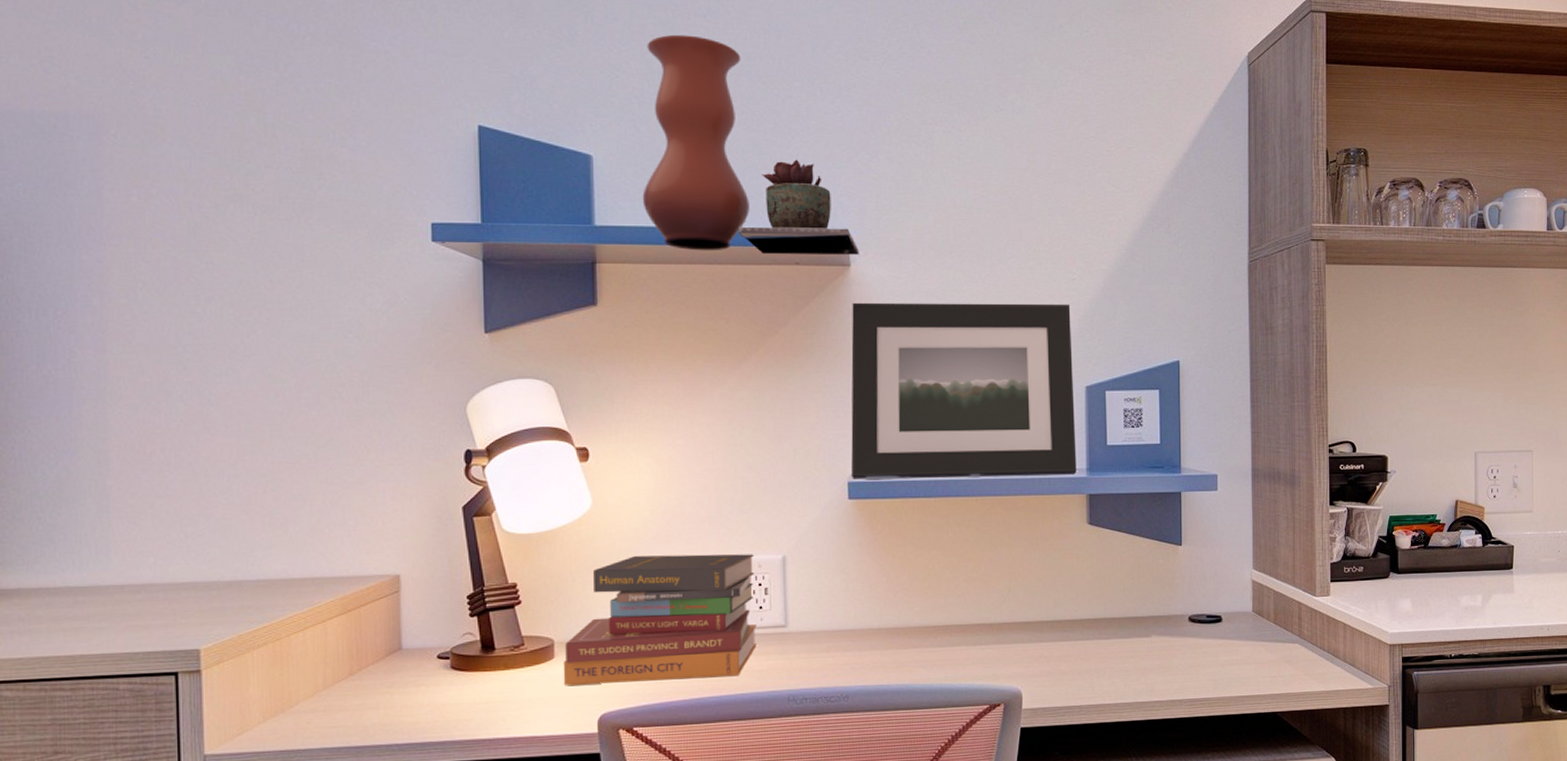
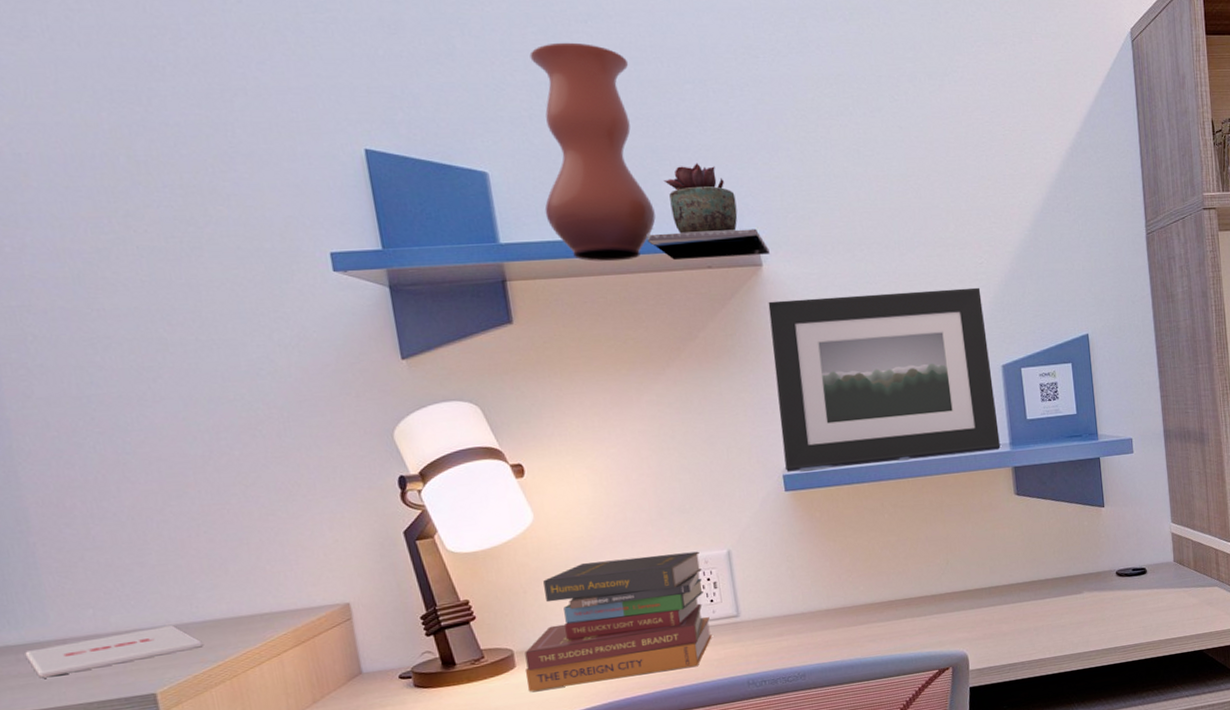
magazine: none [83,581,252,623] -> present [25,625,203,678]

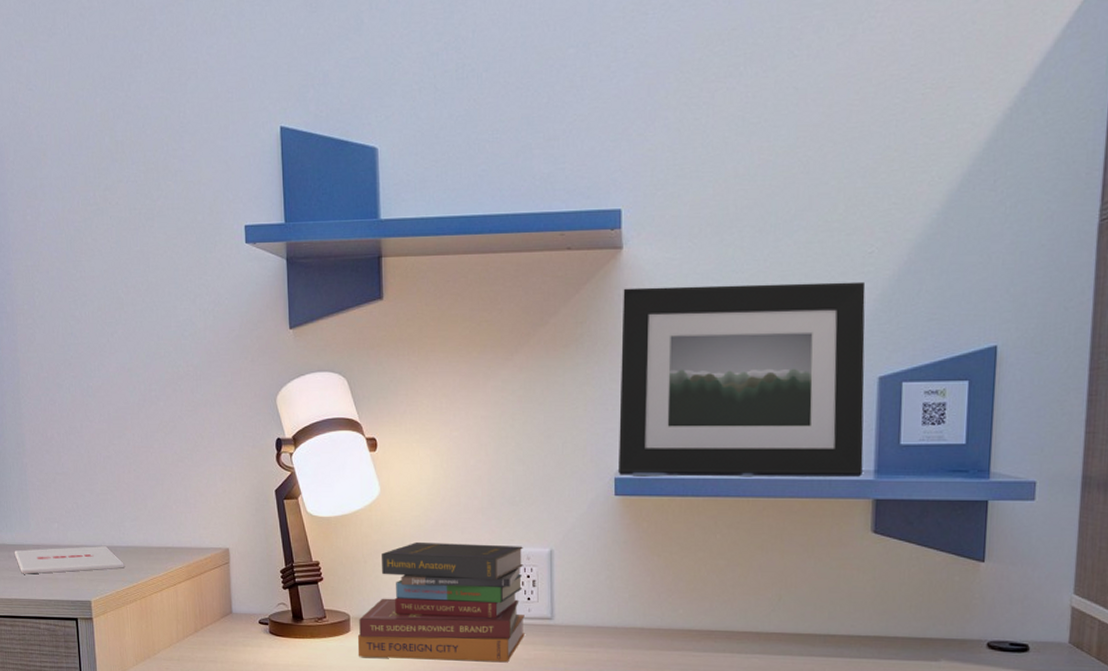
vase: present [529,42,656,262] -> none [422,9,523,240]
succulent plant: present [646,163,770,260] -> none [512,135,632,239]

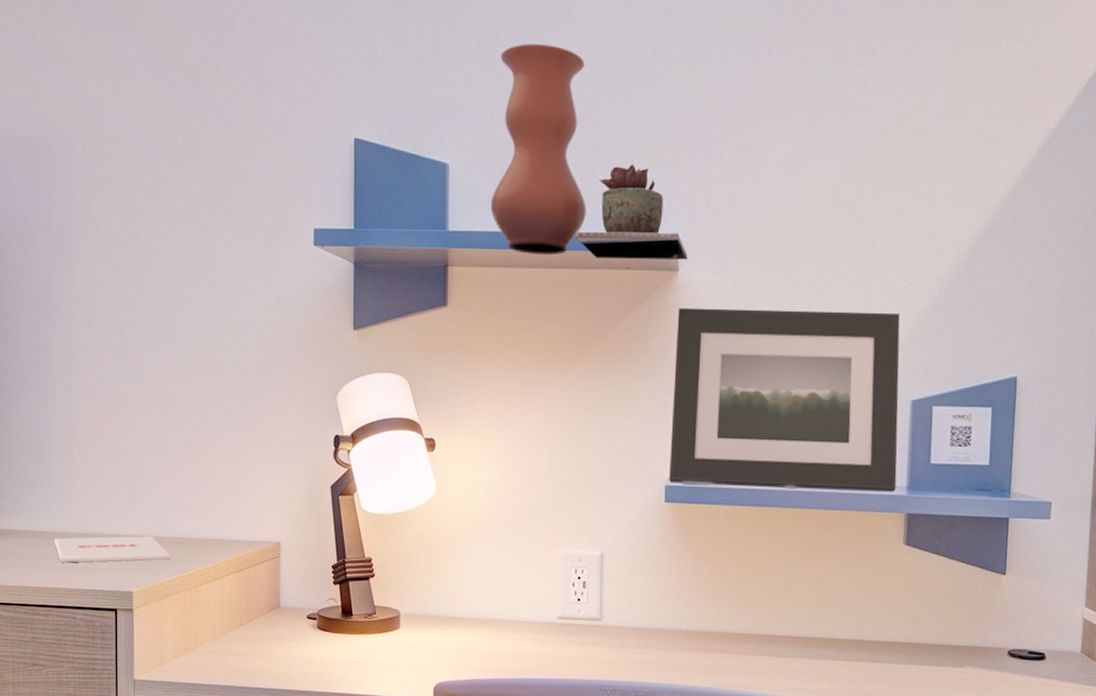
books: present [357,543,525,662] -> none [406,542,575,661]
vase: none [422,9,523,240] -> present [490,43,586,256]
succulent plant: none [512,135,632,239] -> present [575,164,688,260]

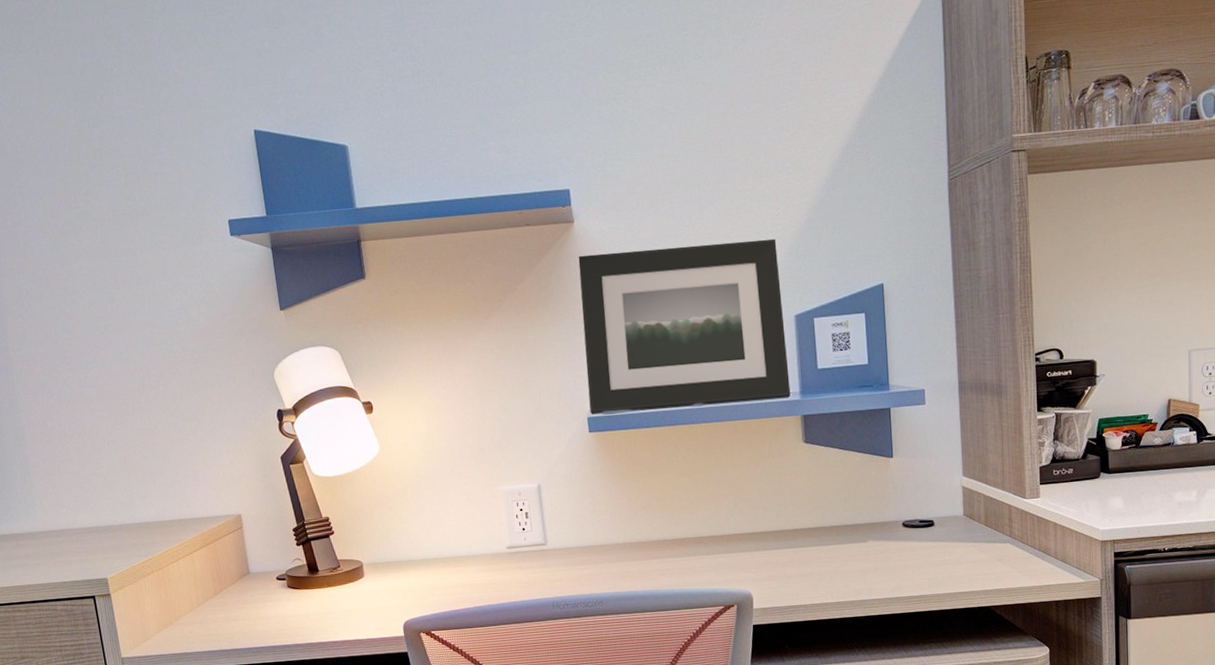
magazine: present [54,536,170,563] -> none [23,525,138,561]
vase: present [490,43,586,256] -> none [381,23,483,222]
succulent plant: present [575,164,688,260] -> none [475,128,581,219]

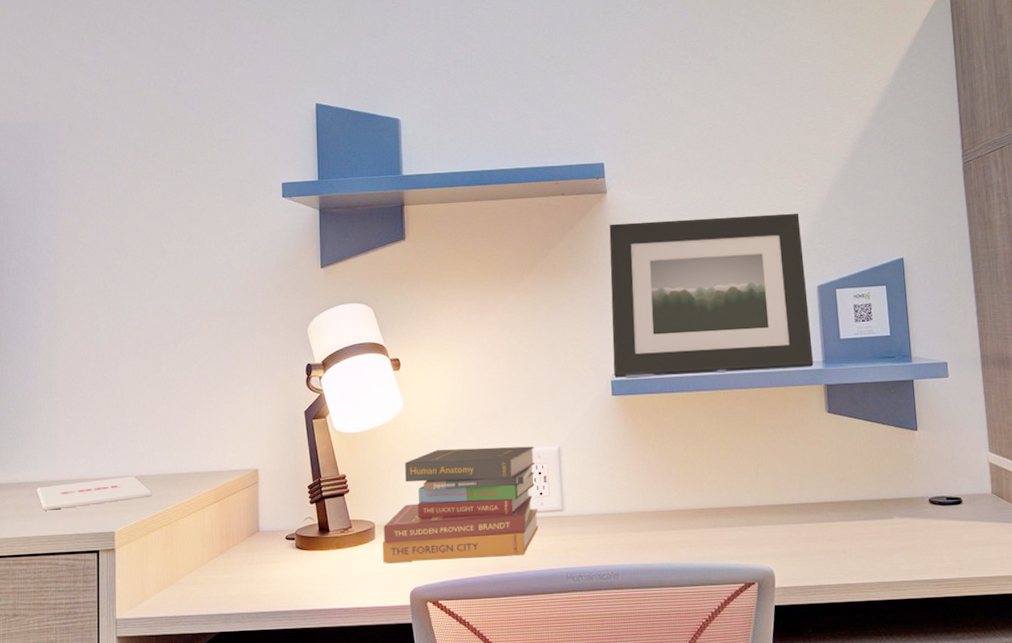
magazine: none [23,525,138,561] -> present [37,476,152,511]
books: none [371,484,523,598] -> present [382,446,539,563]

